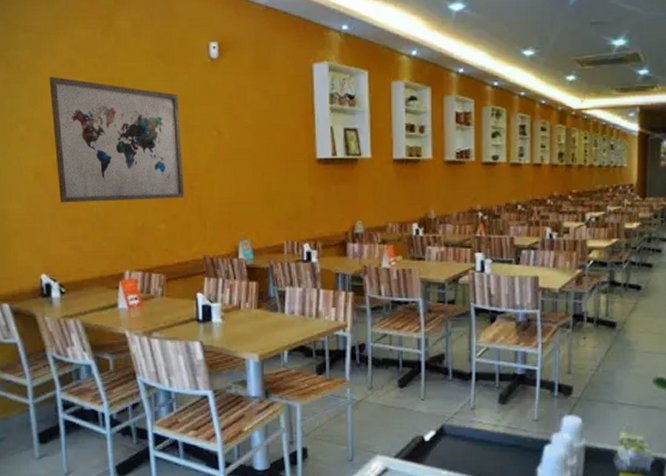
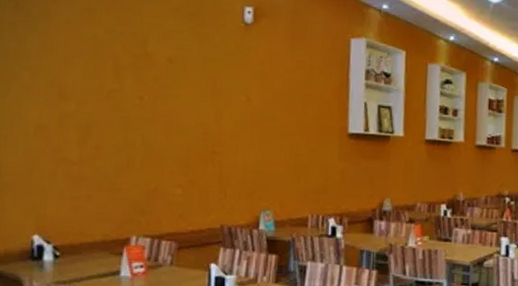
wall art: present [49,76,185,203] -> none [63,23,207,164]

